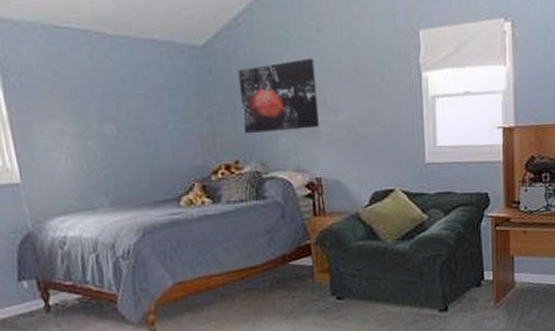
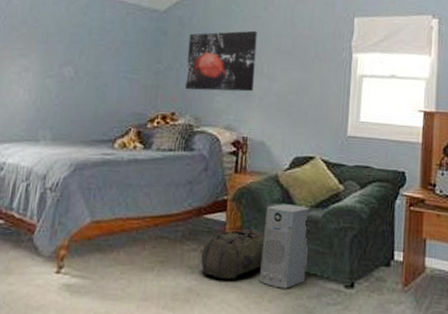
backpack: none [293,268,356,320] -> present [201,226,265,280]
air purifier: none [352,240,400,321] -> present [259,204,309,289]

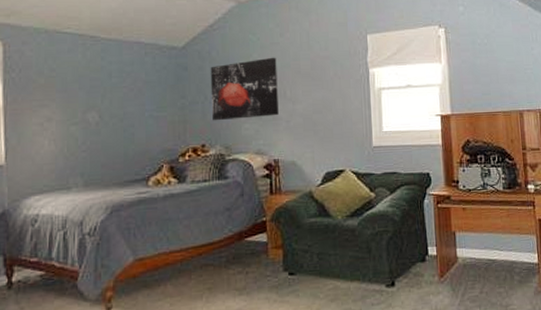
backpack: present [201,226,265,280] -> none [247,244,307,296]
air purifier: present [259,204,309,289] -> none [304,216,349,297]

